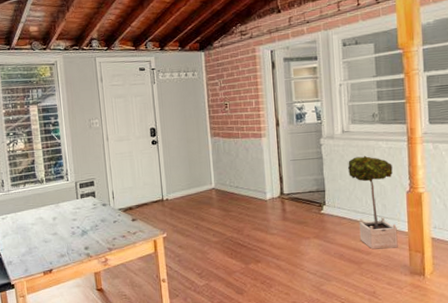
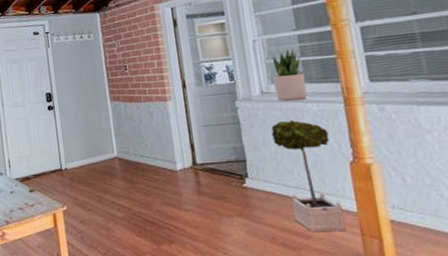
planter: none [353,93,380,140] -> present [272,49,307,102]

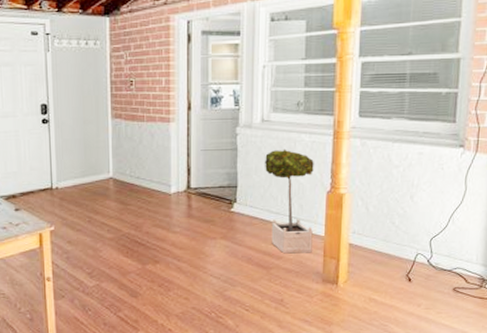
planter: present [272,49,307,102] -> none [275,78,304,132]

